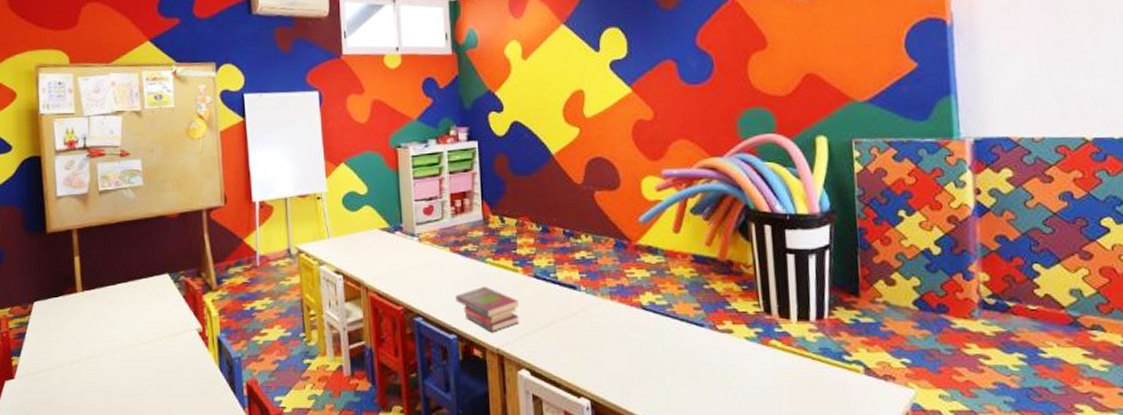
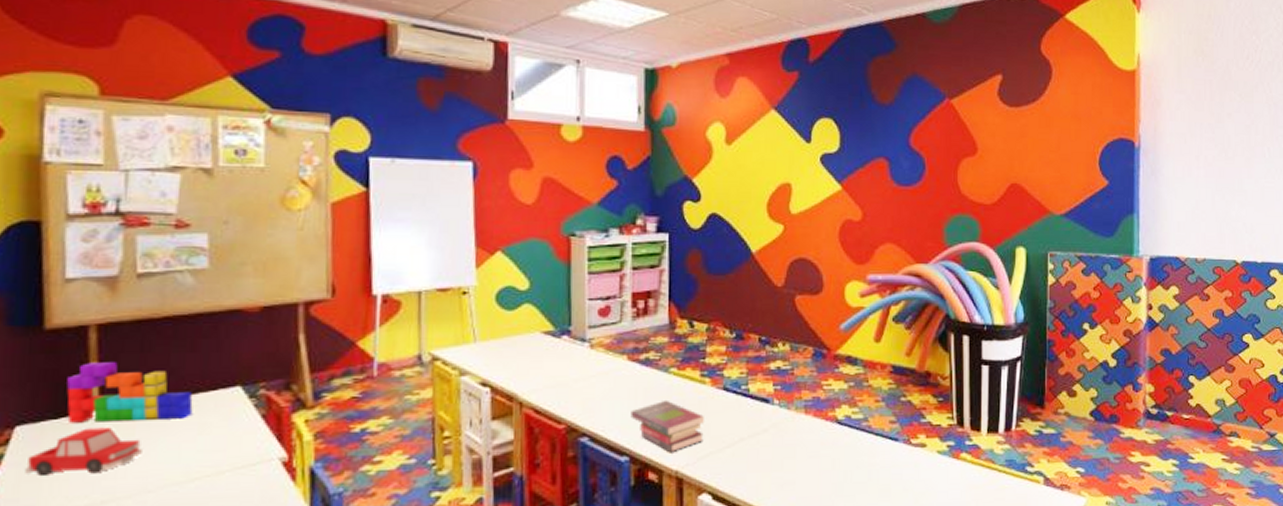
toy car: none [40,304,109,337] -> present [23,427,142,475]
toy blocks: none [62,256,139,300] -> present [66,362,193,423]

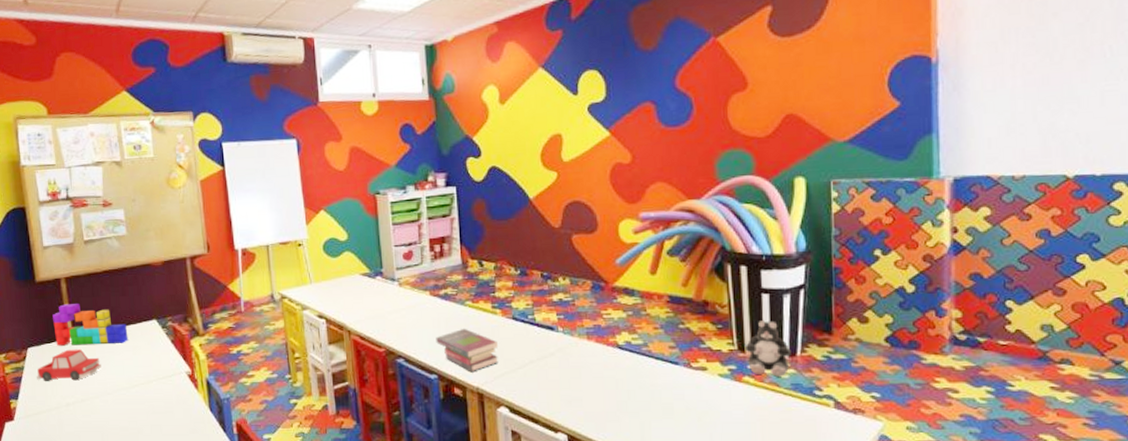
plush toy: none [963,393,1007,453] -> present [744,320,791,377]

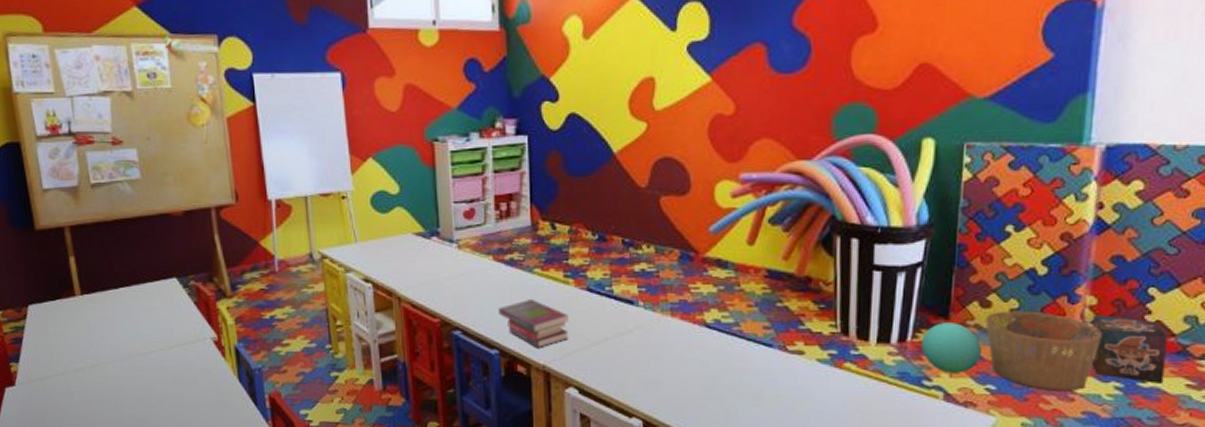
toy car: present [36,349,101,381] -> none [39,308,114,344]
toy blocks: present [53,304,128,346] -> none [56,257,145,304]
plush toy: present [744,320,791,377] -> none [848,301,901,364]
ball: none [809,337,864,383] -> present [921,323,982,373]
basket: none [864,325,970,396] -> present [985,310,1102,391]
toy box: none [959,326,1030,387] -> present [1091,315,1168,384]

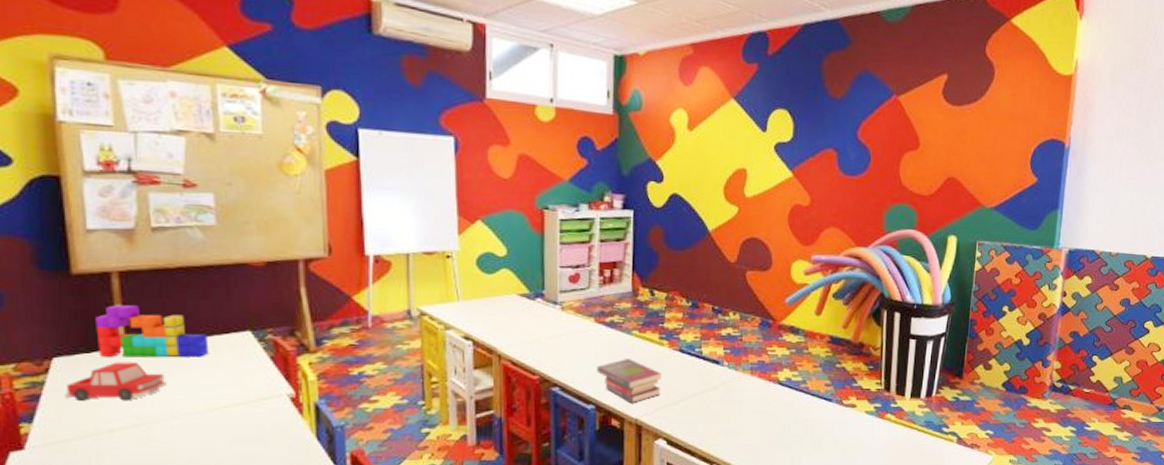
toy car: none [39,308,114,344] -> present [63,362,167,401]
toy blocks: none [56,257,145,304] -> present [96,305,209,358]
ball: present [921,323,982,373] -> none [942,381,984,421]
basket: present [985,310,1102,391] -> none [987,372,1064,434]
toy box: present [1091,315,1168,384] -> none [1056,376,1104,427]

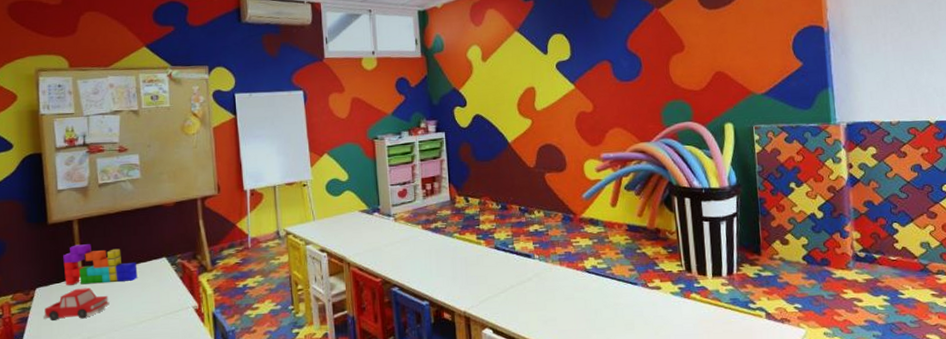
books: present [597,358,661,404] -> none [427,257,483,298]

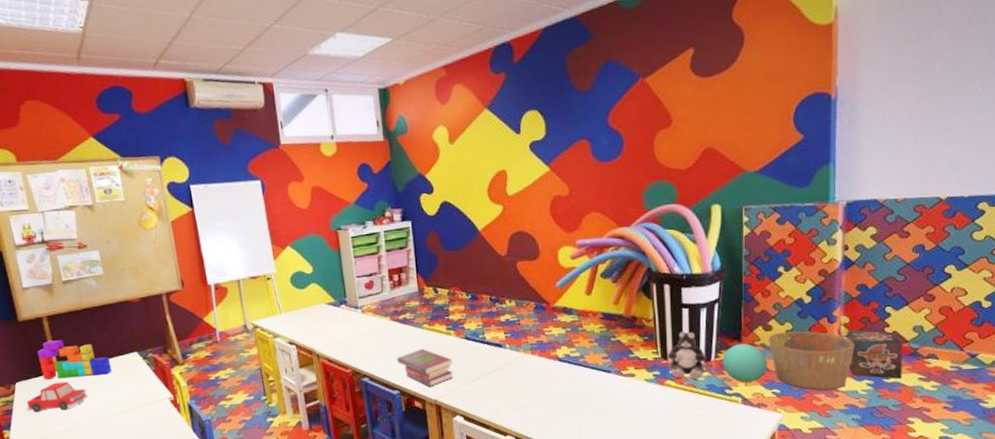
books: none [427,257,483,298] -> present [397,348,453,387]
plush toy: none [691,244,729,293] -> present [667,331,707,379]
ball: none [744,257,787,297] -> present [722,344,767,383]
basket: none [786,245,868,306] -> present [768,331,855,390]
toy box: none [859,245,916,295] -> present [847,330,903,379]

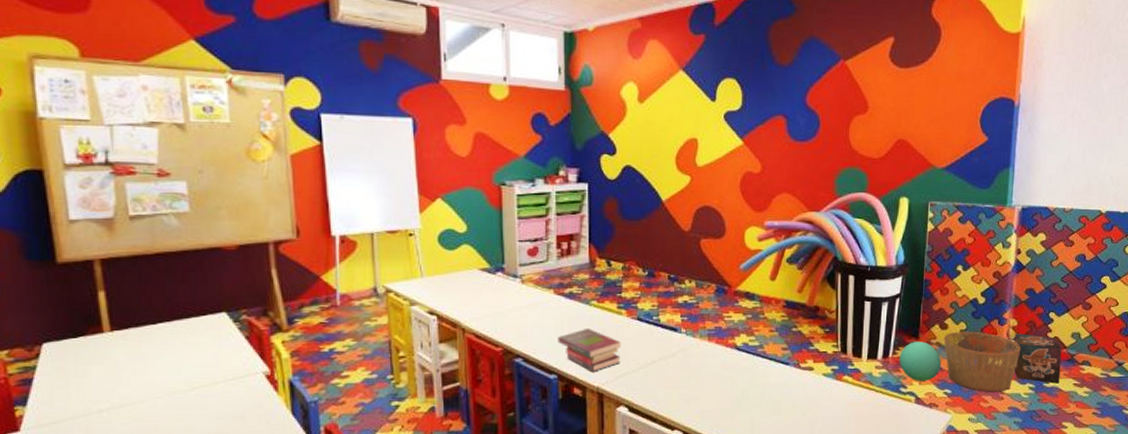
toy car: present [26,381,88,412] -> none [54,345,149,383]
toy blocks: present [37,340,112,380] -> none [81,291,188,341]
plush toy: present [667,331,707,379] -> none [846,326,885,376]

